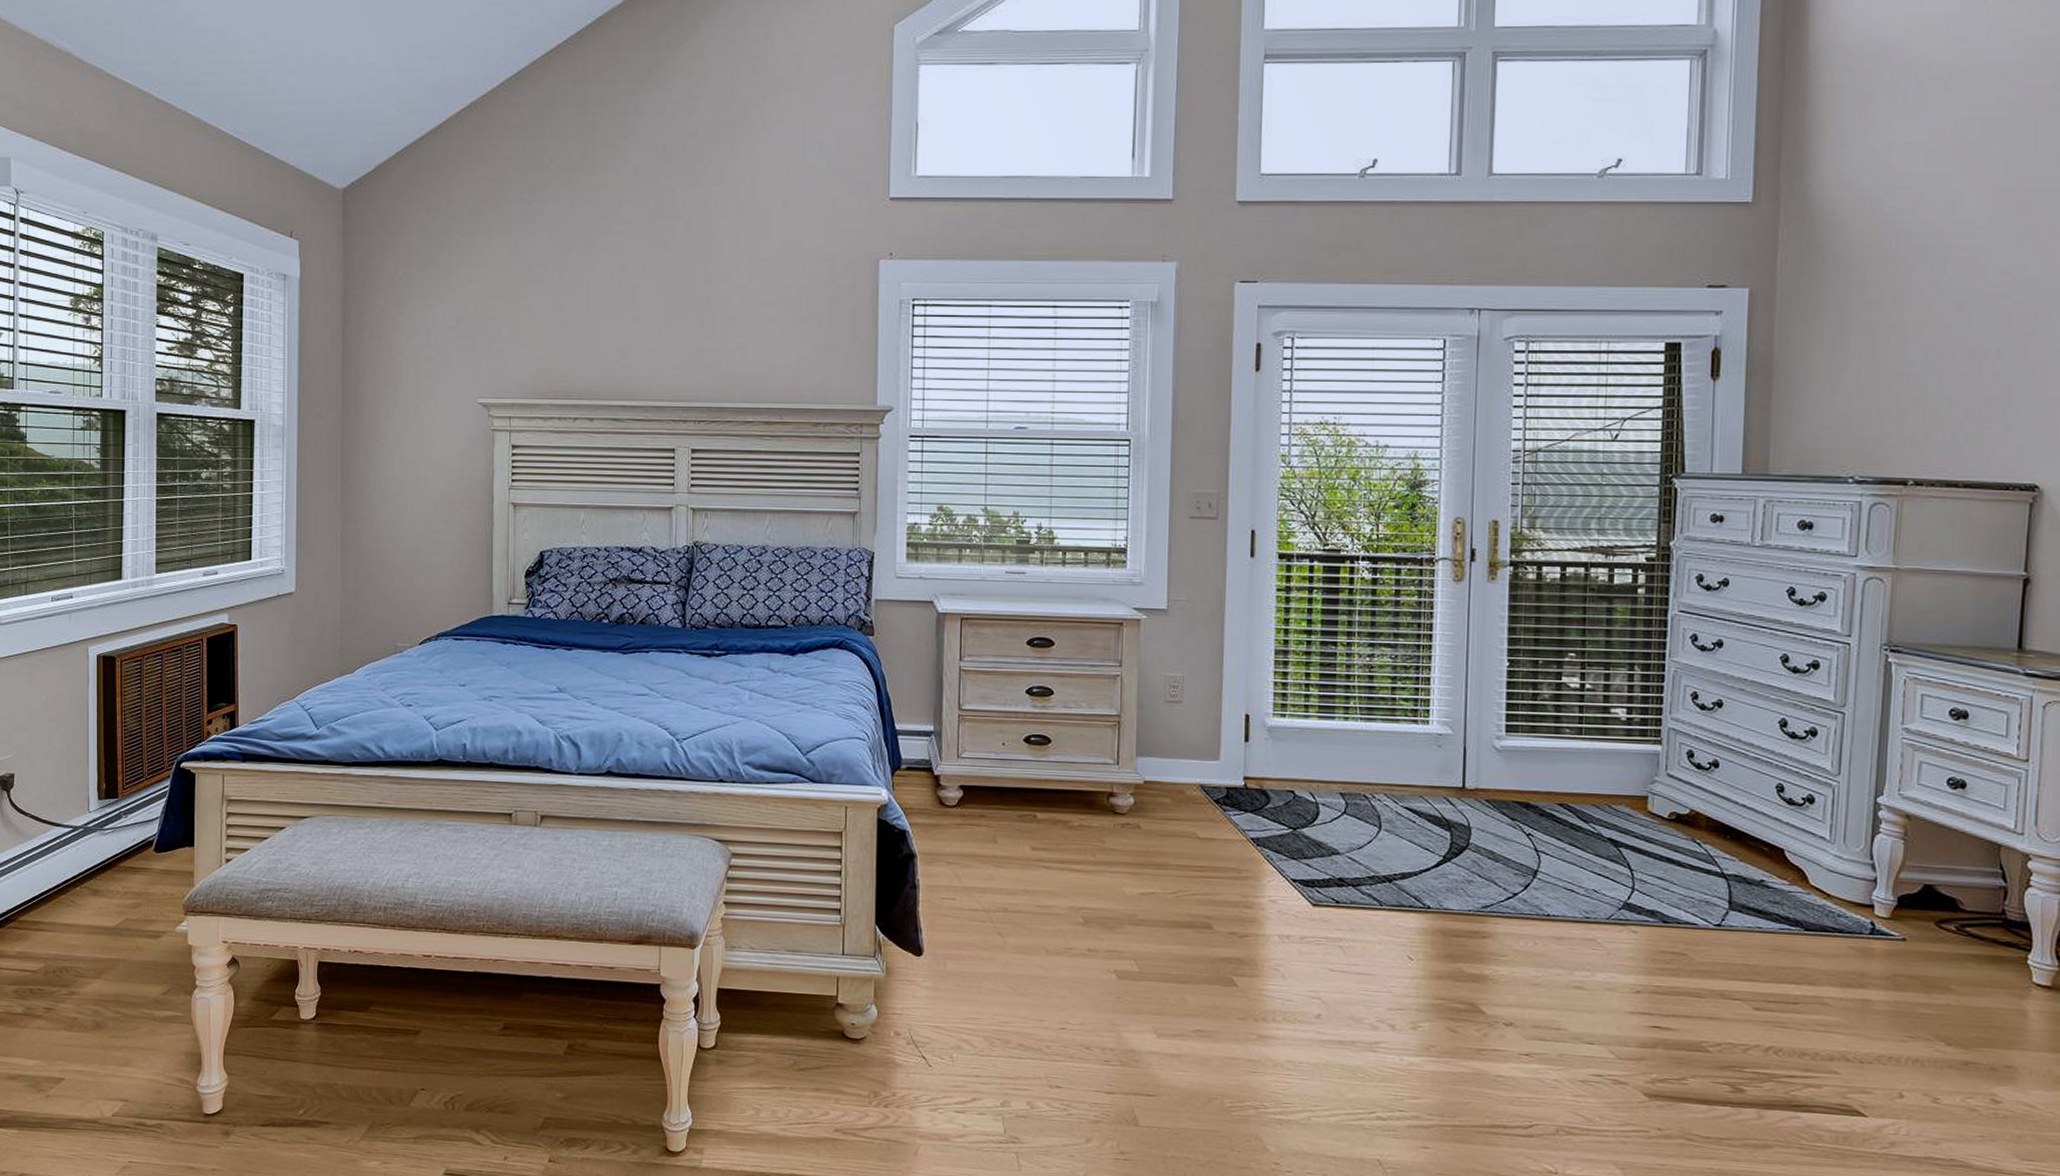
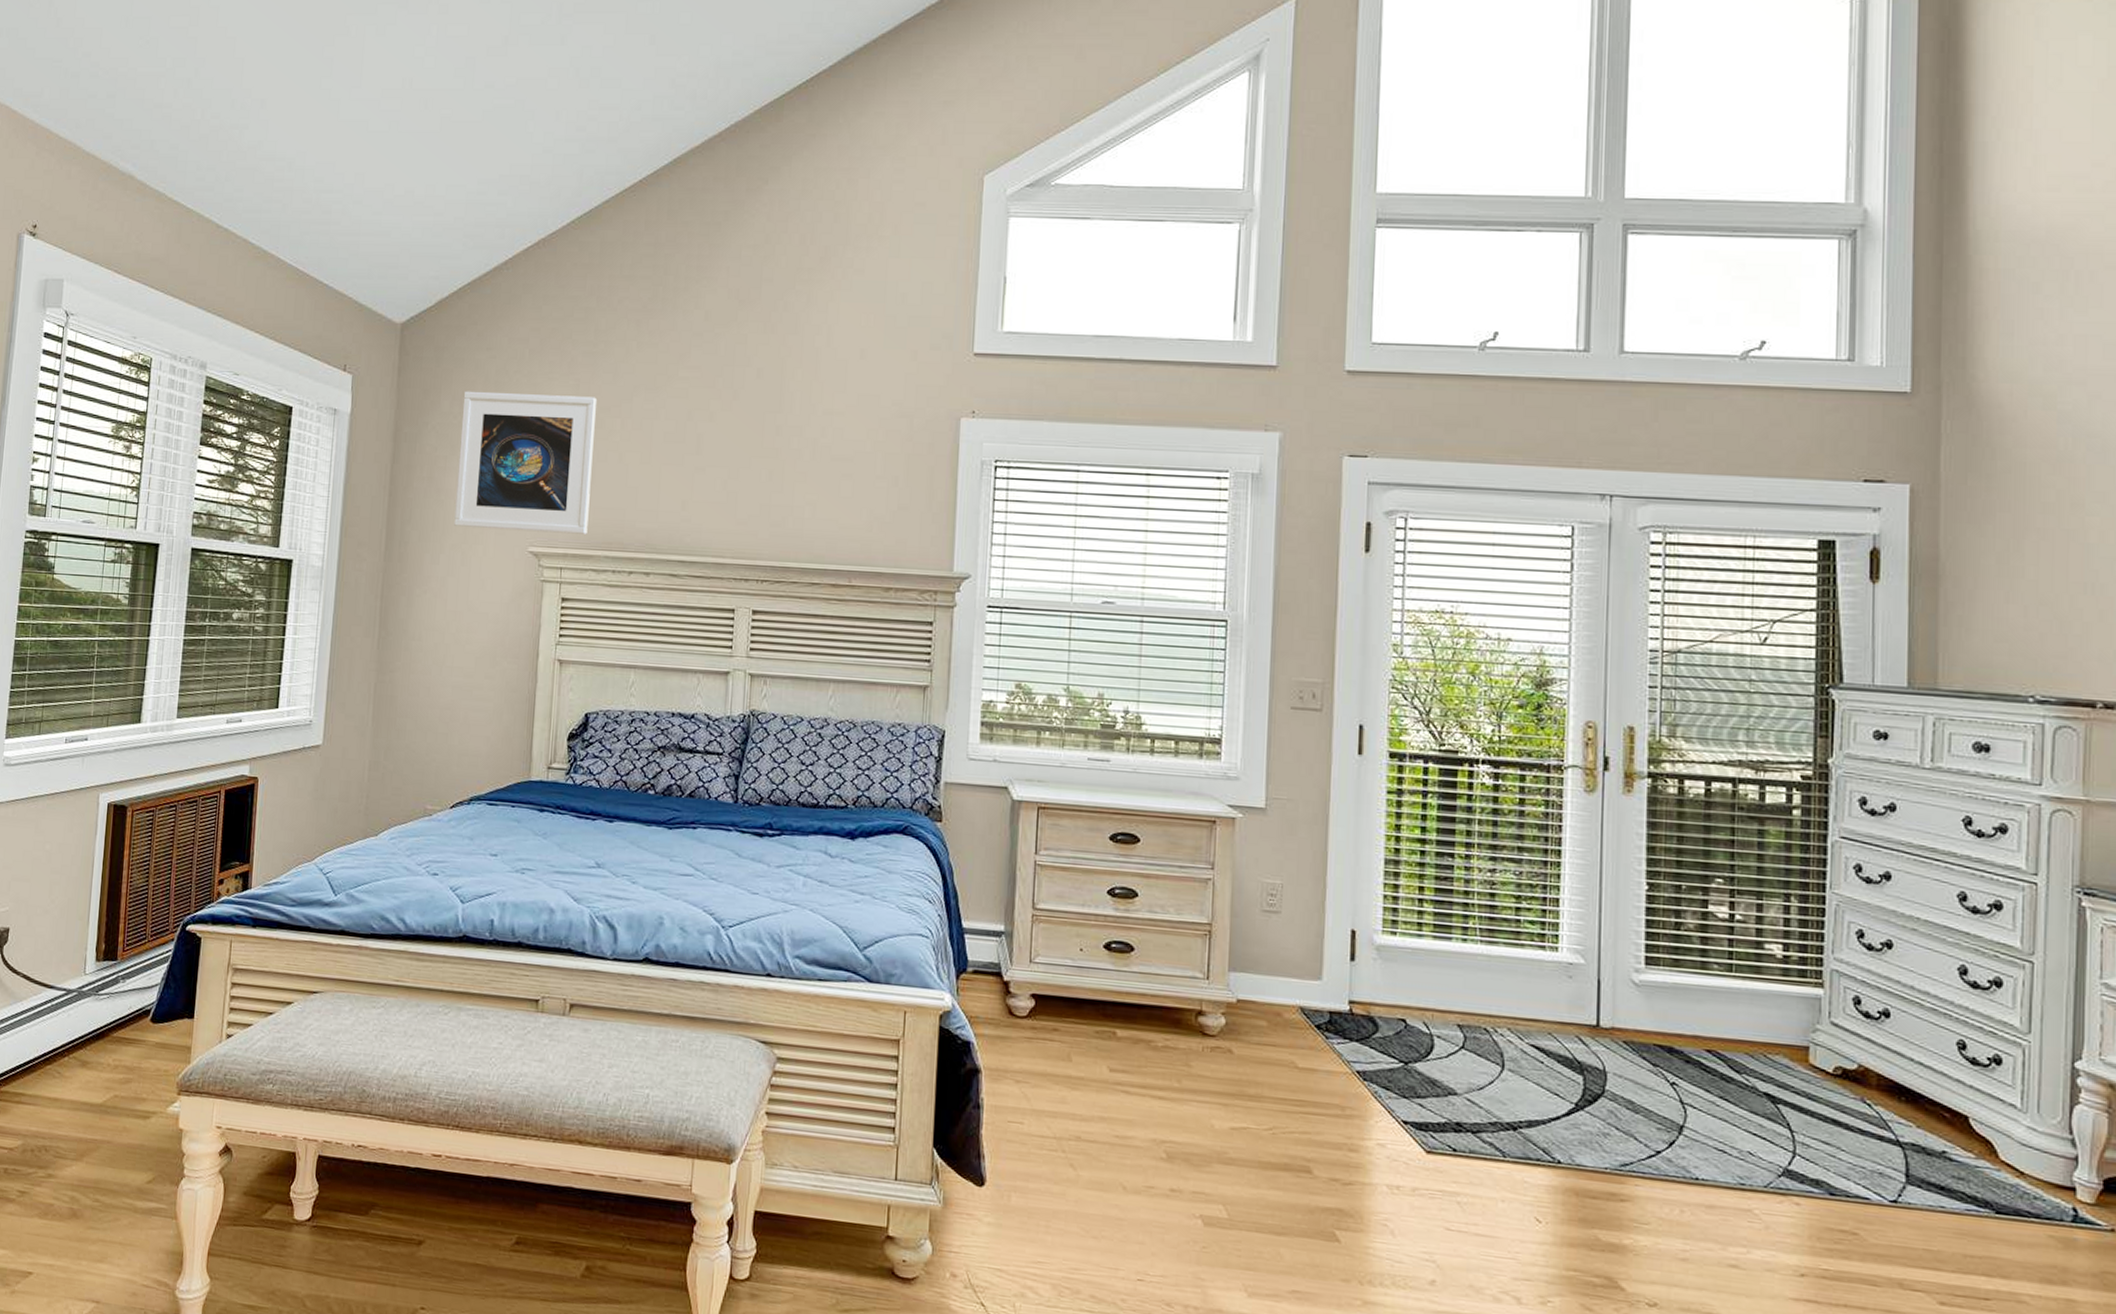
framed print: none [406,252,534,385] -> present [454,391,596,534]

